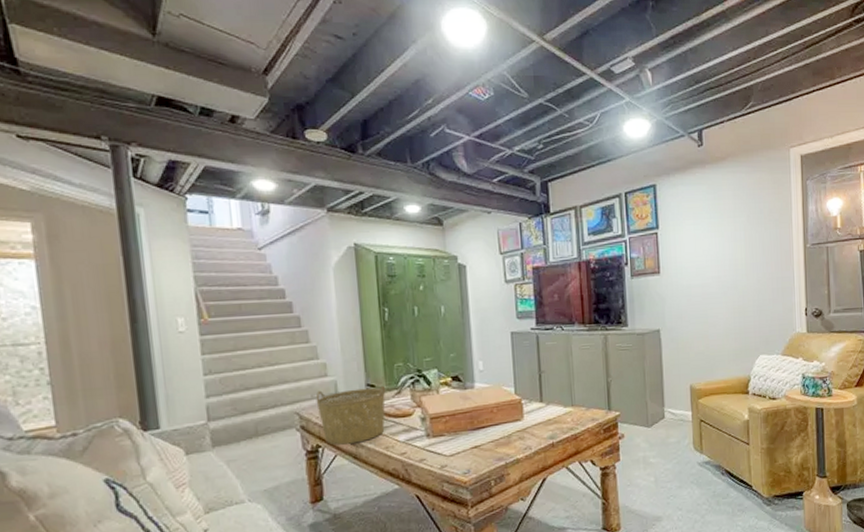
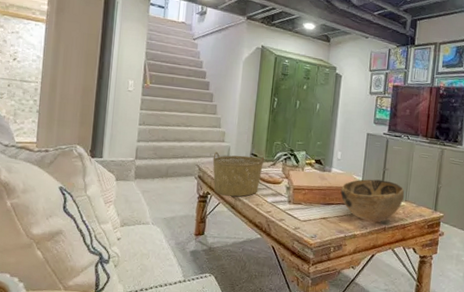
decorative bowl: none [490,385,570,439] -> present [340,179,405,222]

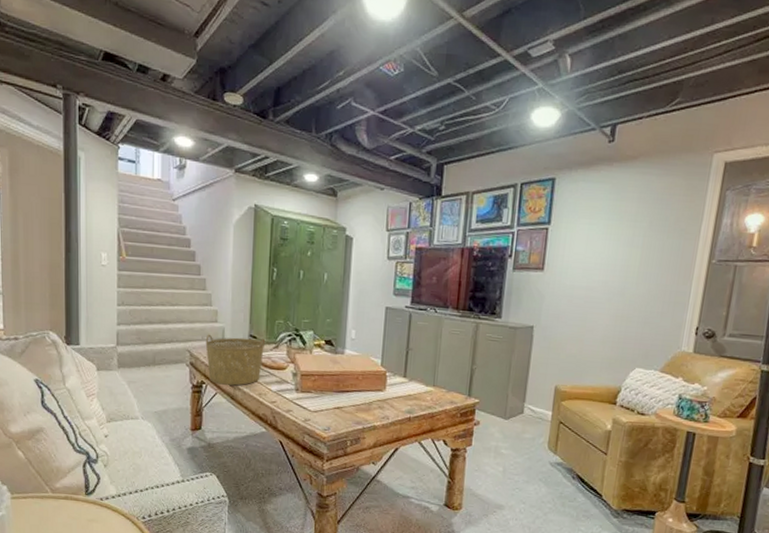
decorative bowl: present [340,179,405,222] -> none [356,361,433,411]

